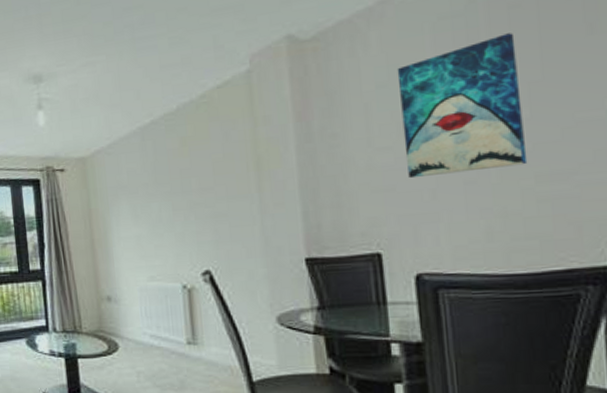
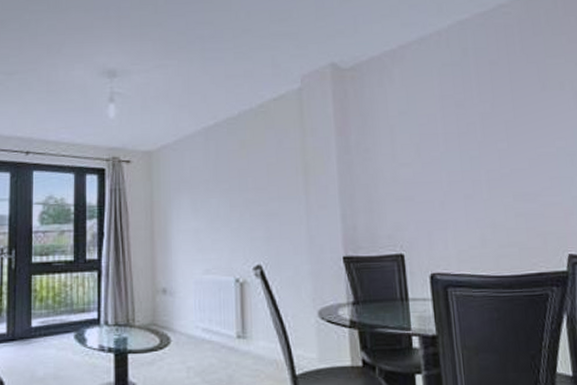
wall art: present [397,33,528,179] -> none [414,83,508,191]

